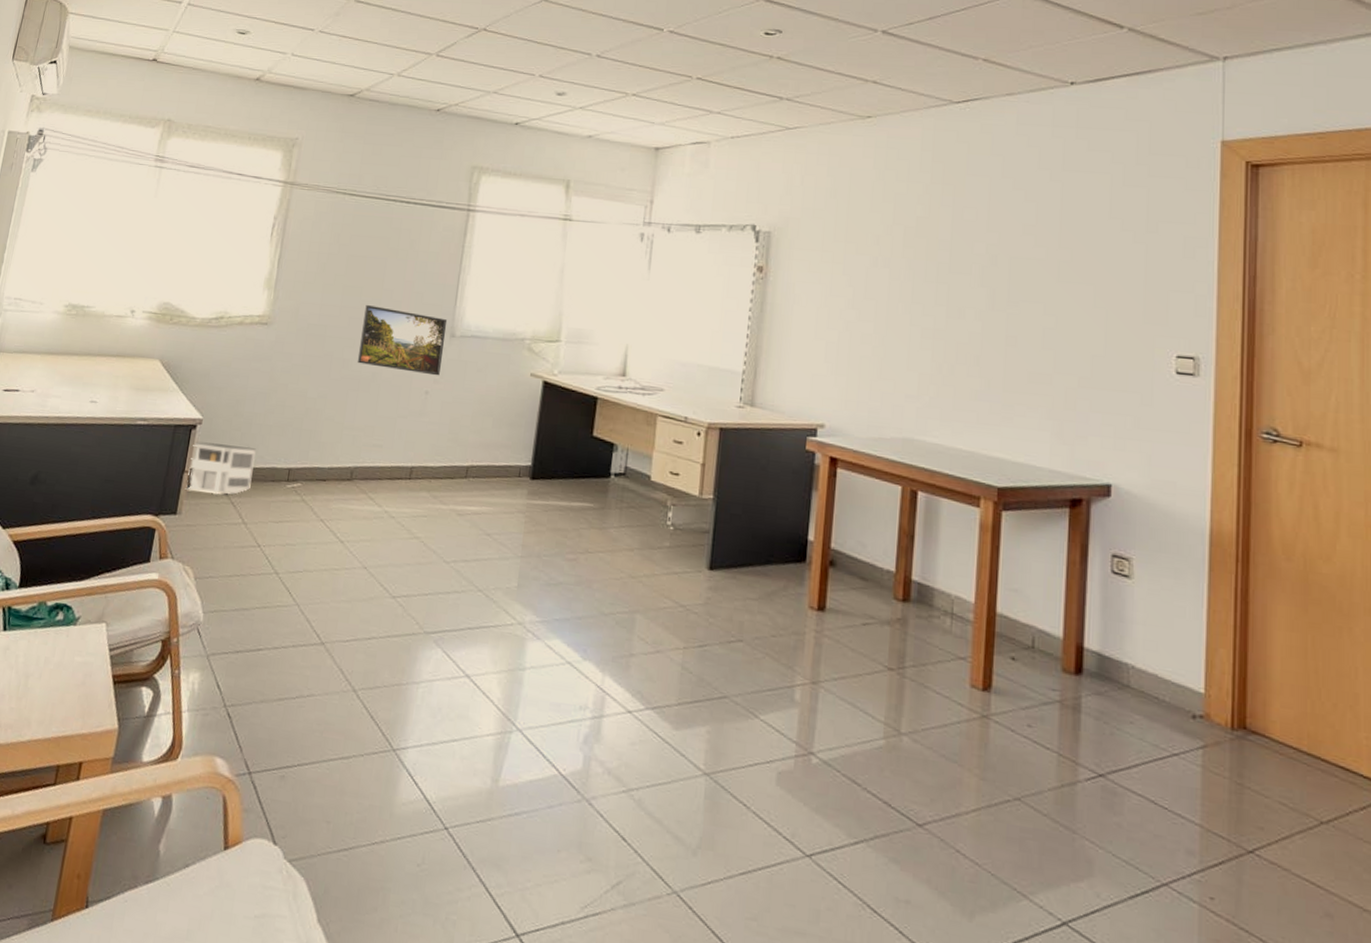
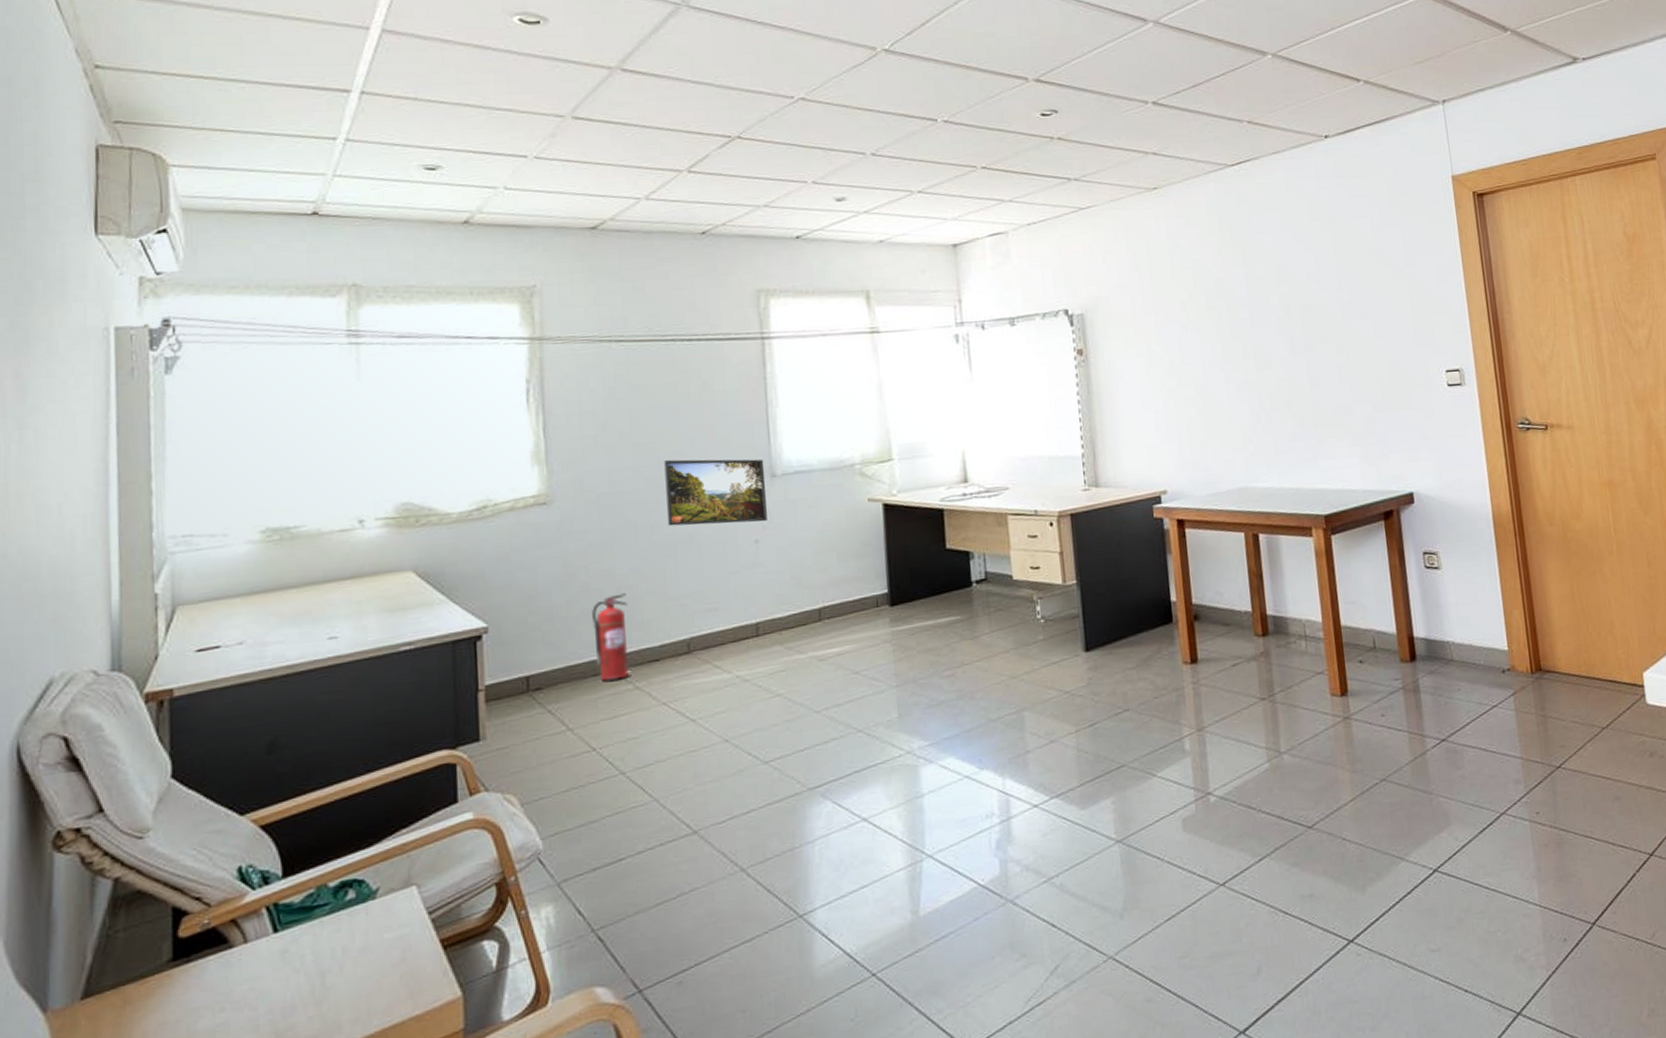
architectural model: present [185,441,256,494] -> none [482,644,568,711]
fire extinguisher: none [276,414,312,490] -> present [592,593,630,681]

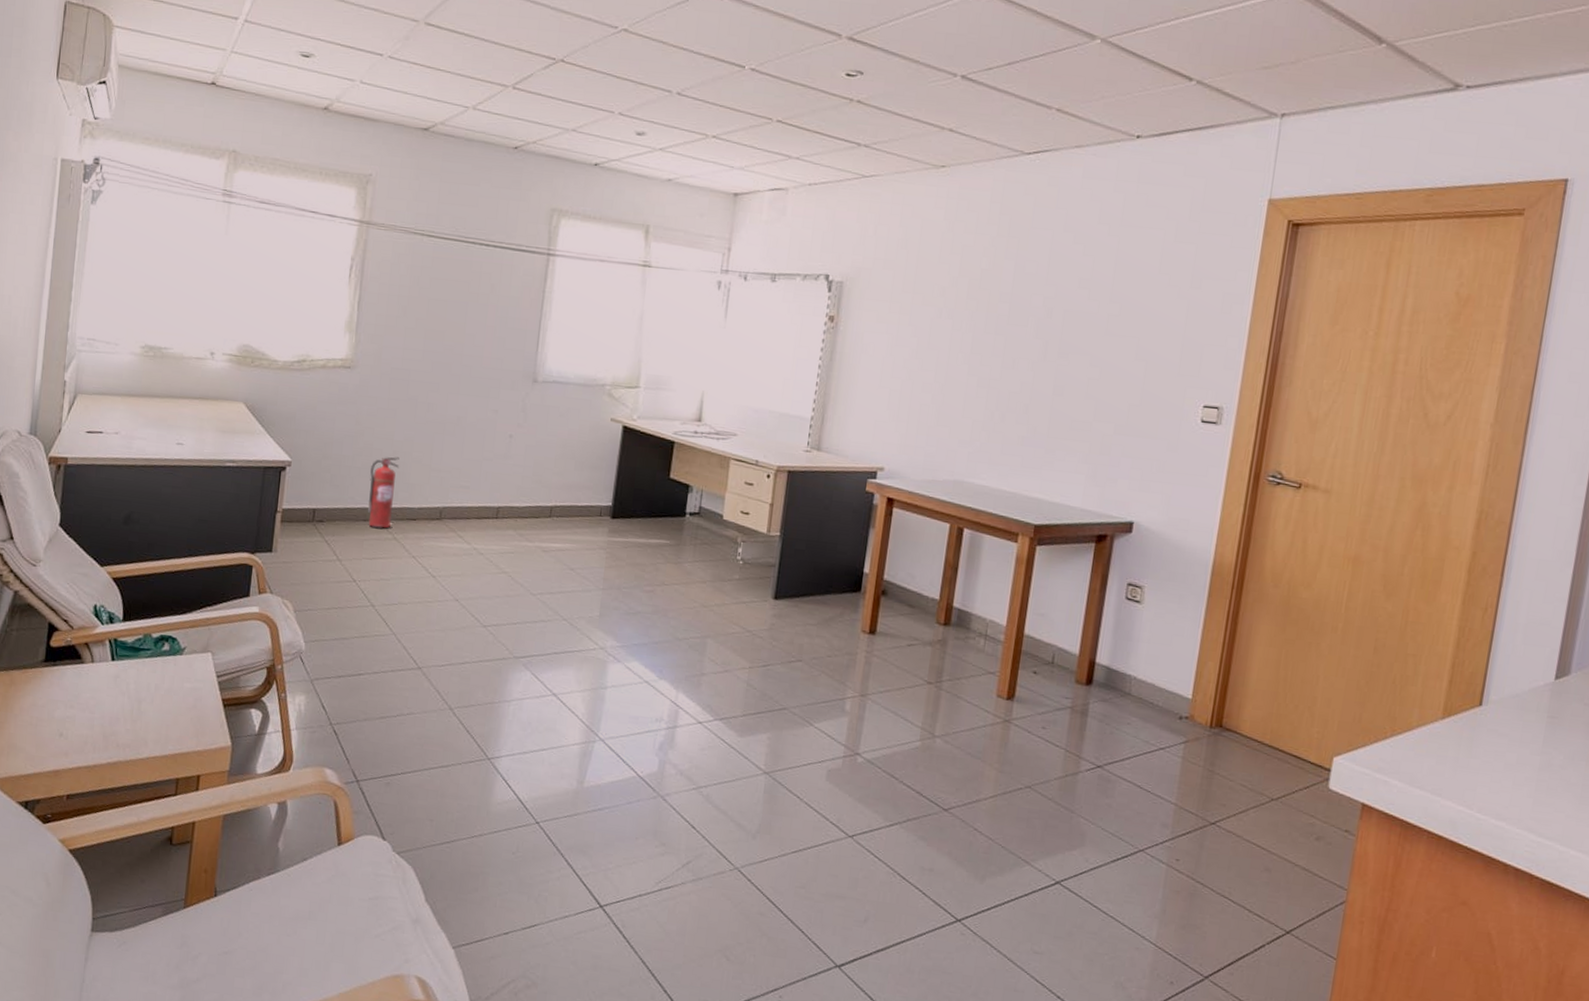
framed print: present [664,459,767,526] -> none [441,349,530,421]

